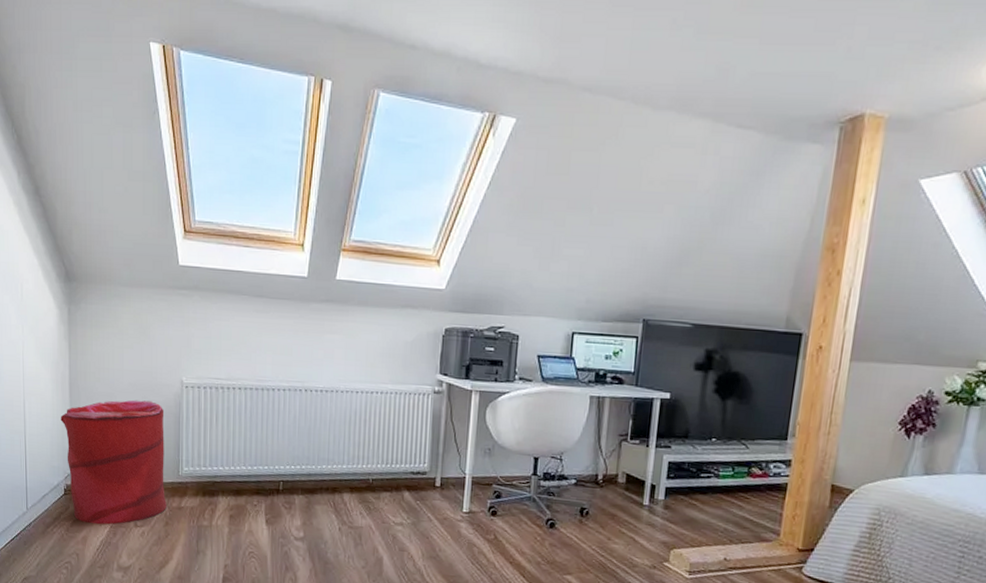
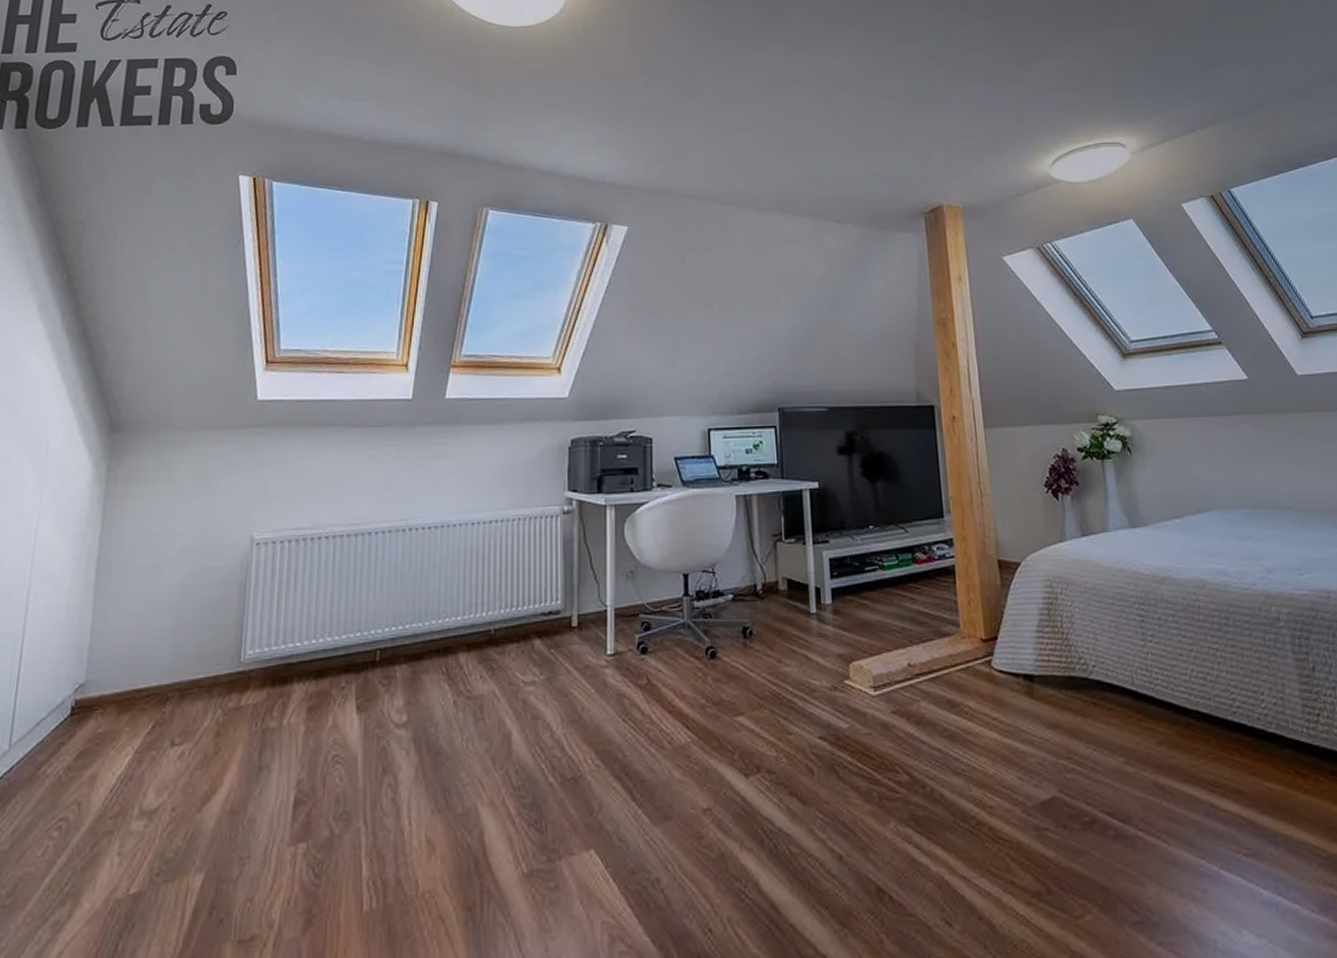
laundry hamper: present [60,400,167,525] -> none [78,568,226,753]

